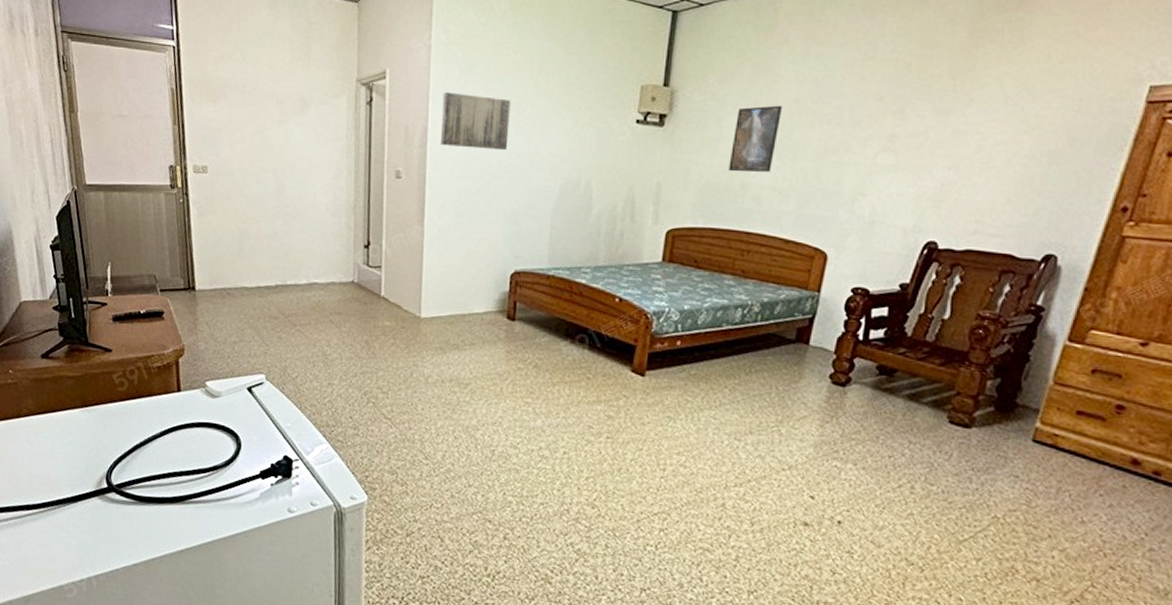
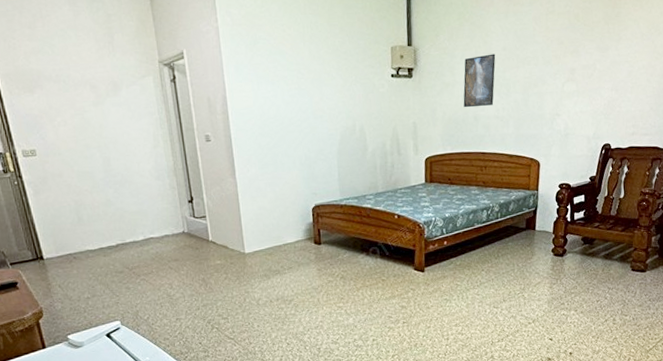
wall art: present [441,92,511,150] -> none [235,65,295,110]

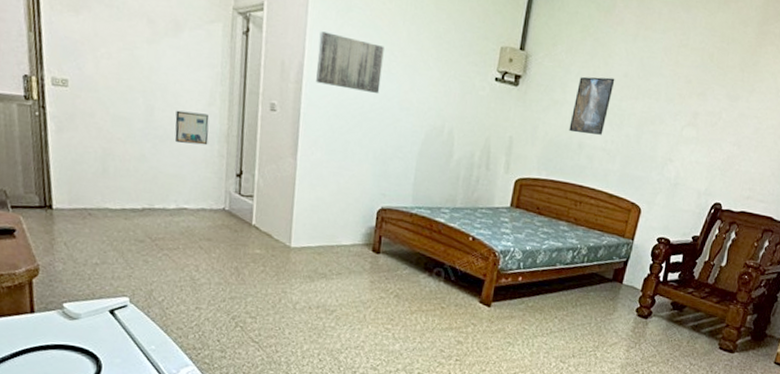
wall art: none [128,155,160,185] -> present [174,110,209,146]
wall art: none [235,65,295,110] -> present [316,31,384,93]

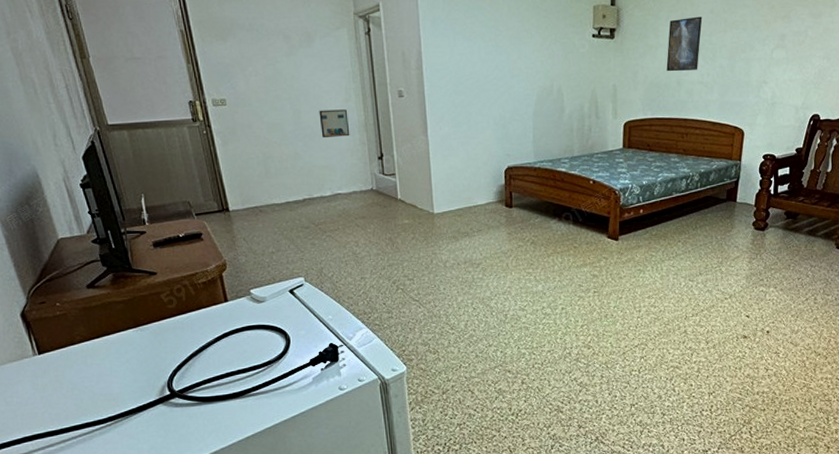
wall art: present [316,31,384,93] -> none [431,20,491,67]

